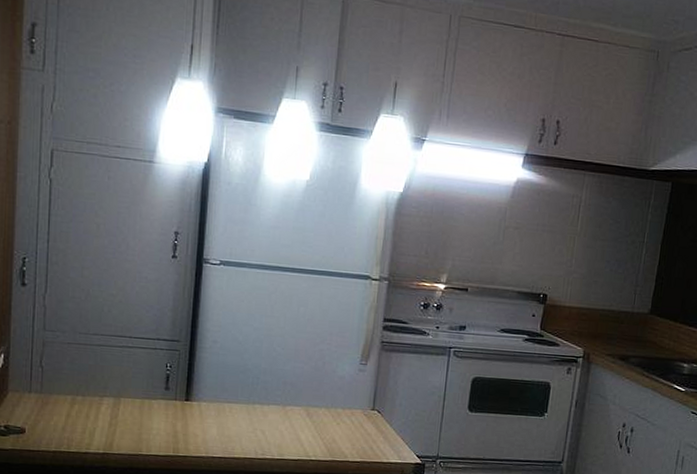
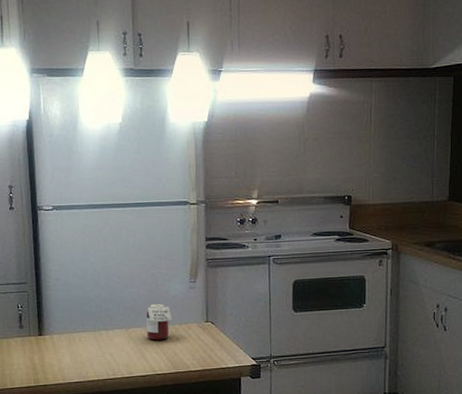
jar: none [304,383,336,424] -> present [146,304,173,341]

